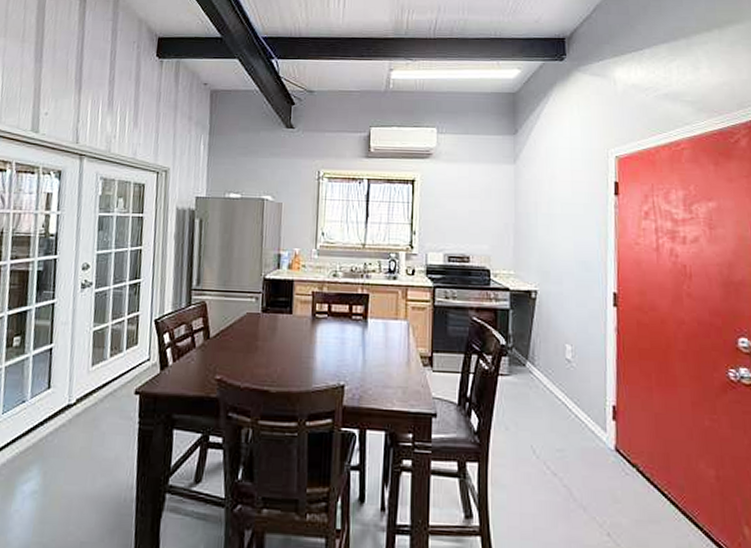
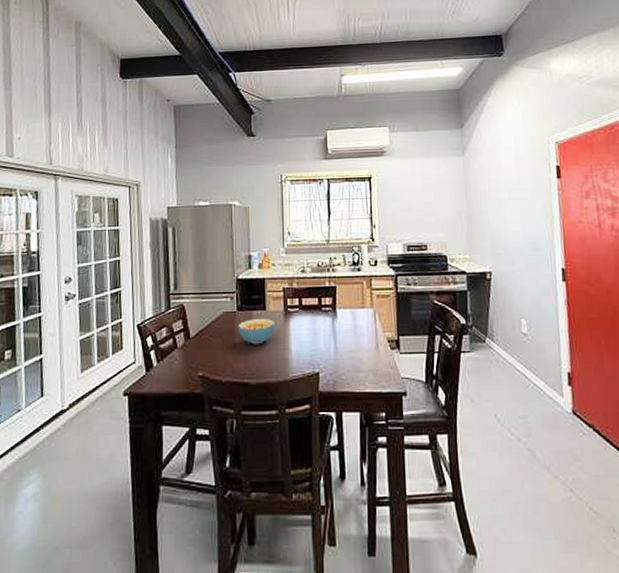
cereal bowl: none [261,323,302,351] -> present [238,319,276,345]

